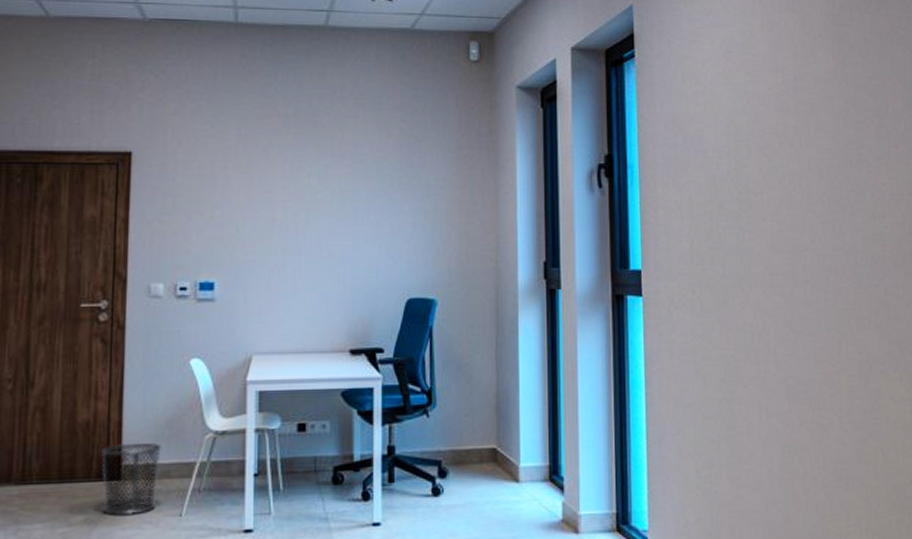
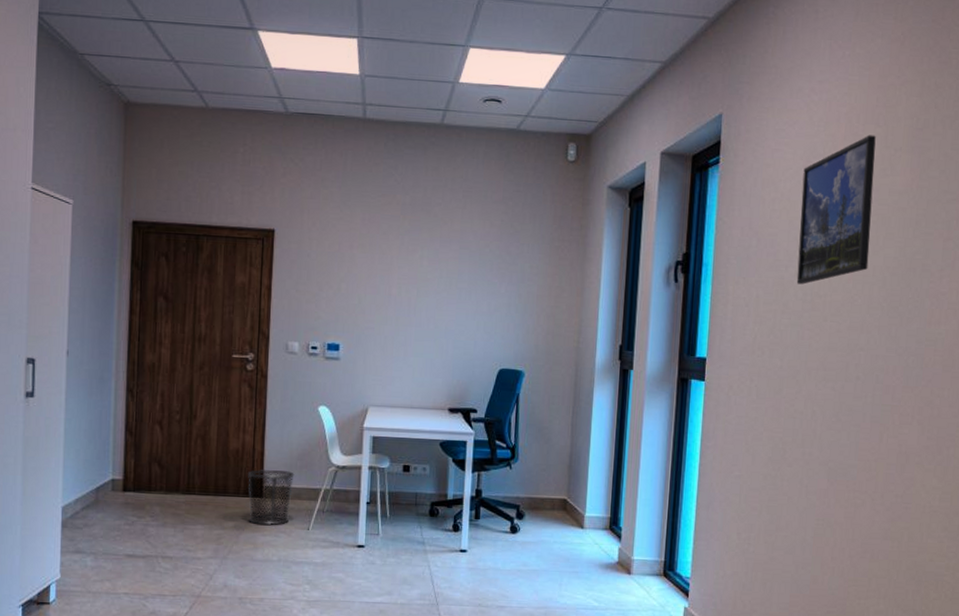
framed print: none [723,22,803,182] -> present [796,135,876,285]

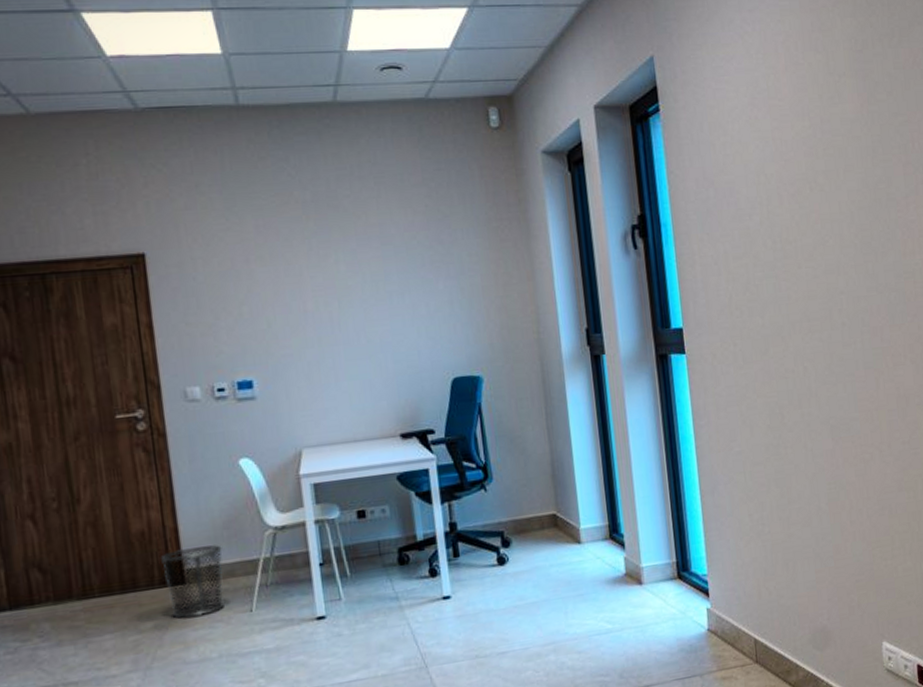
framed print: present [796,135,876,285] -> none [749,62,834,233]

